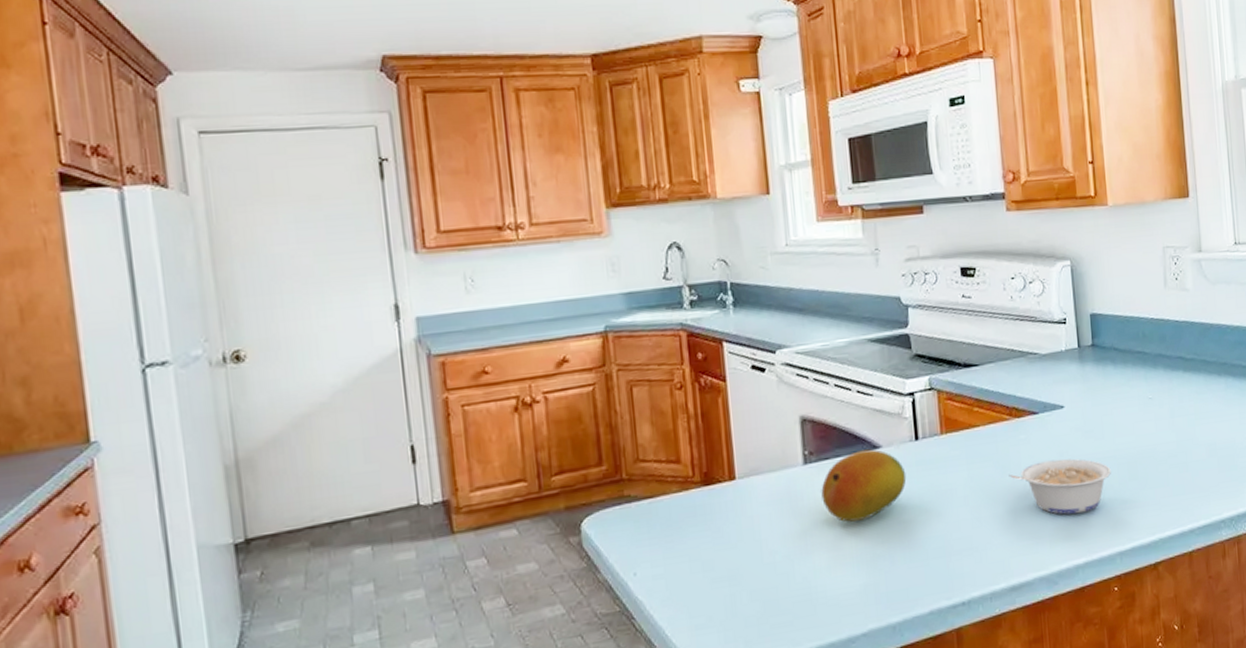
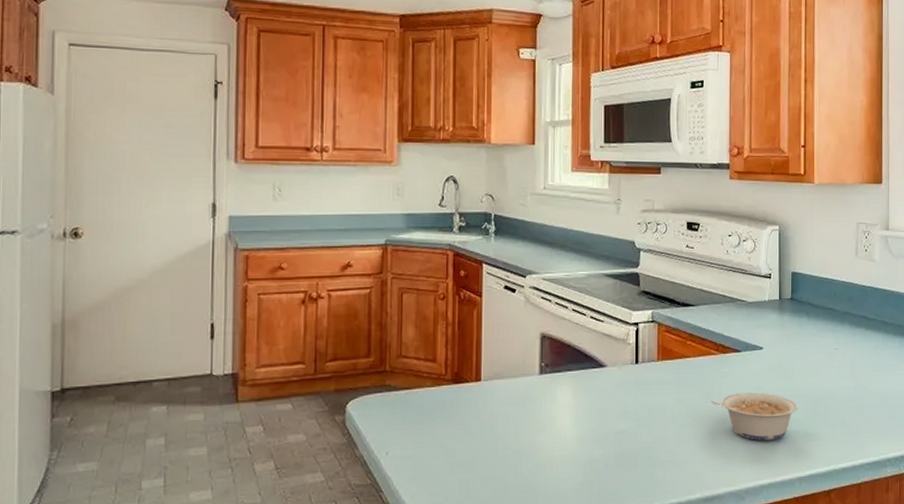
fruit: present [821,449,907,522] -> none [552,367,625,428]

